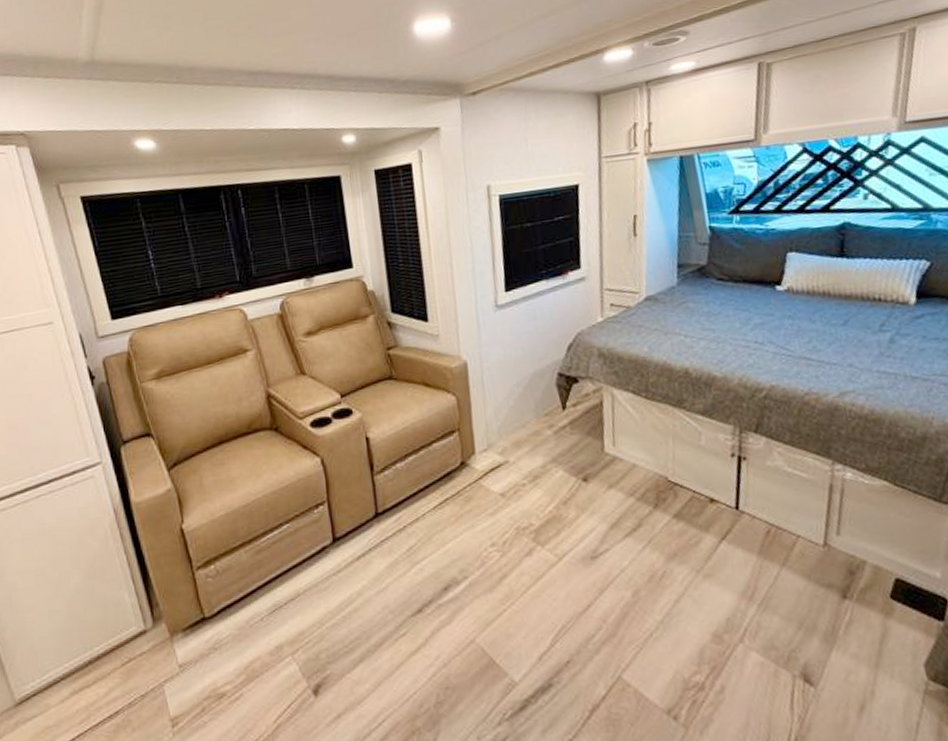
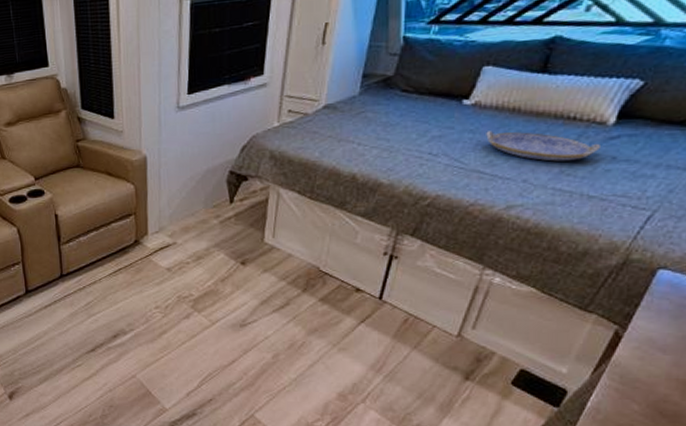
serving tray: none [804,315,910,344] -> present [486,131,600,162]

